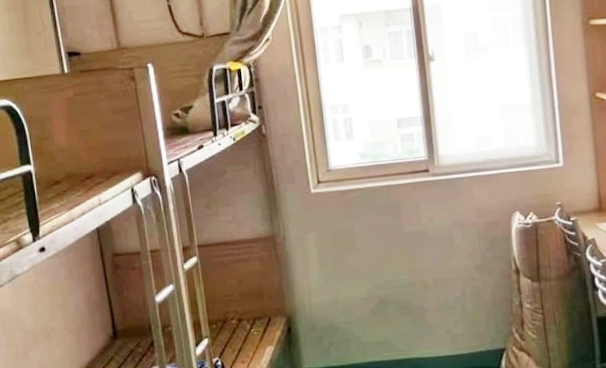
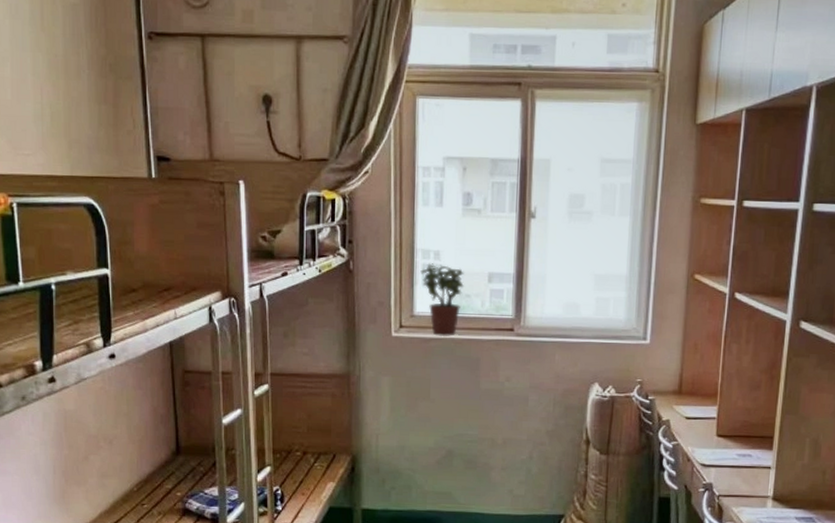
potted plant: none [331,117,375,187] -> present [420,263,464,337]

